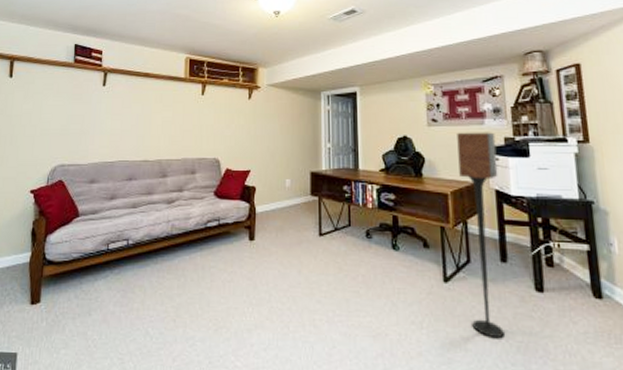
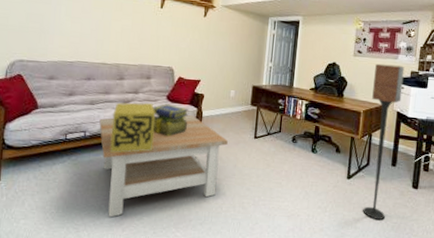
coffee table: none [142,211,289,344] -> present [99,114,229,218]
decorative box: none [155,201,204,263] -> present [110,102,156,153]
stack of books: none [200,201,239,240] -> present [153,104,188,137]

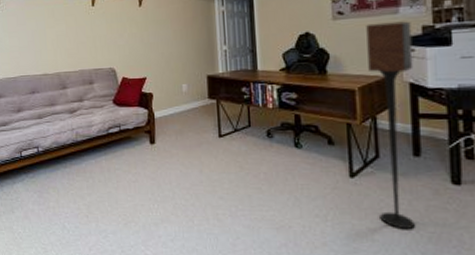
coffee table: present [99,114,229,218] -> none [50,117,189,236]
decorative box: present [110,102,156,153] -> none [61,109,107,167]
stack of books: present [153,104,188,137] -> none [100,109,140,144]

